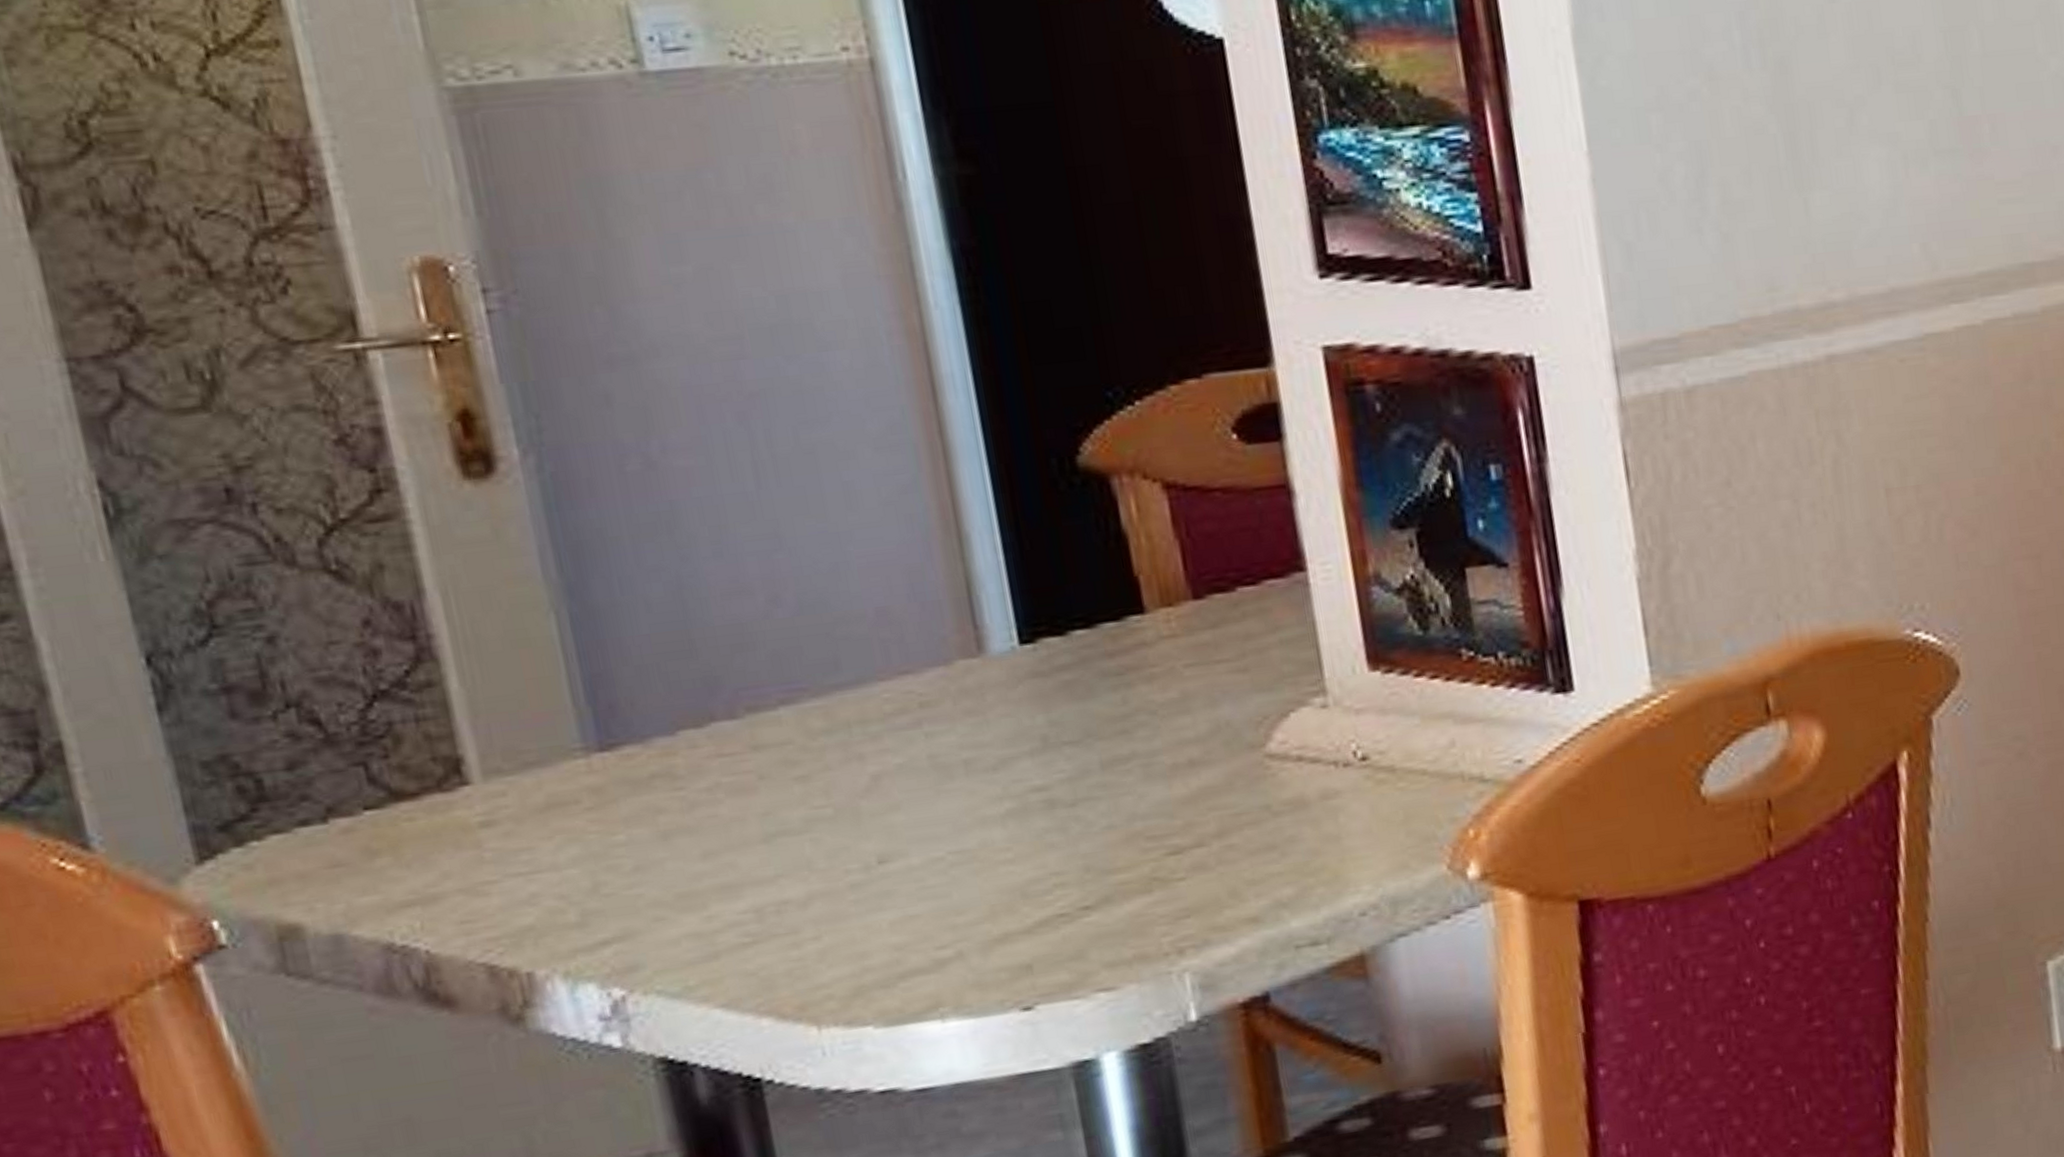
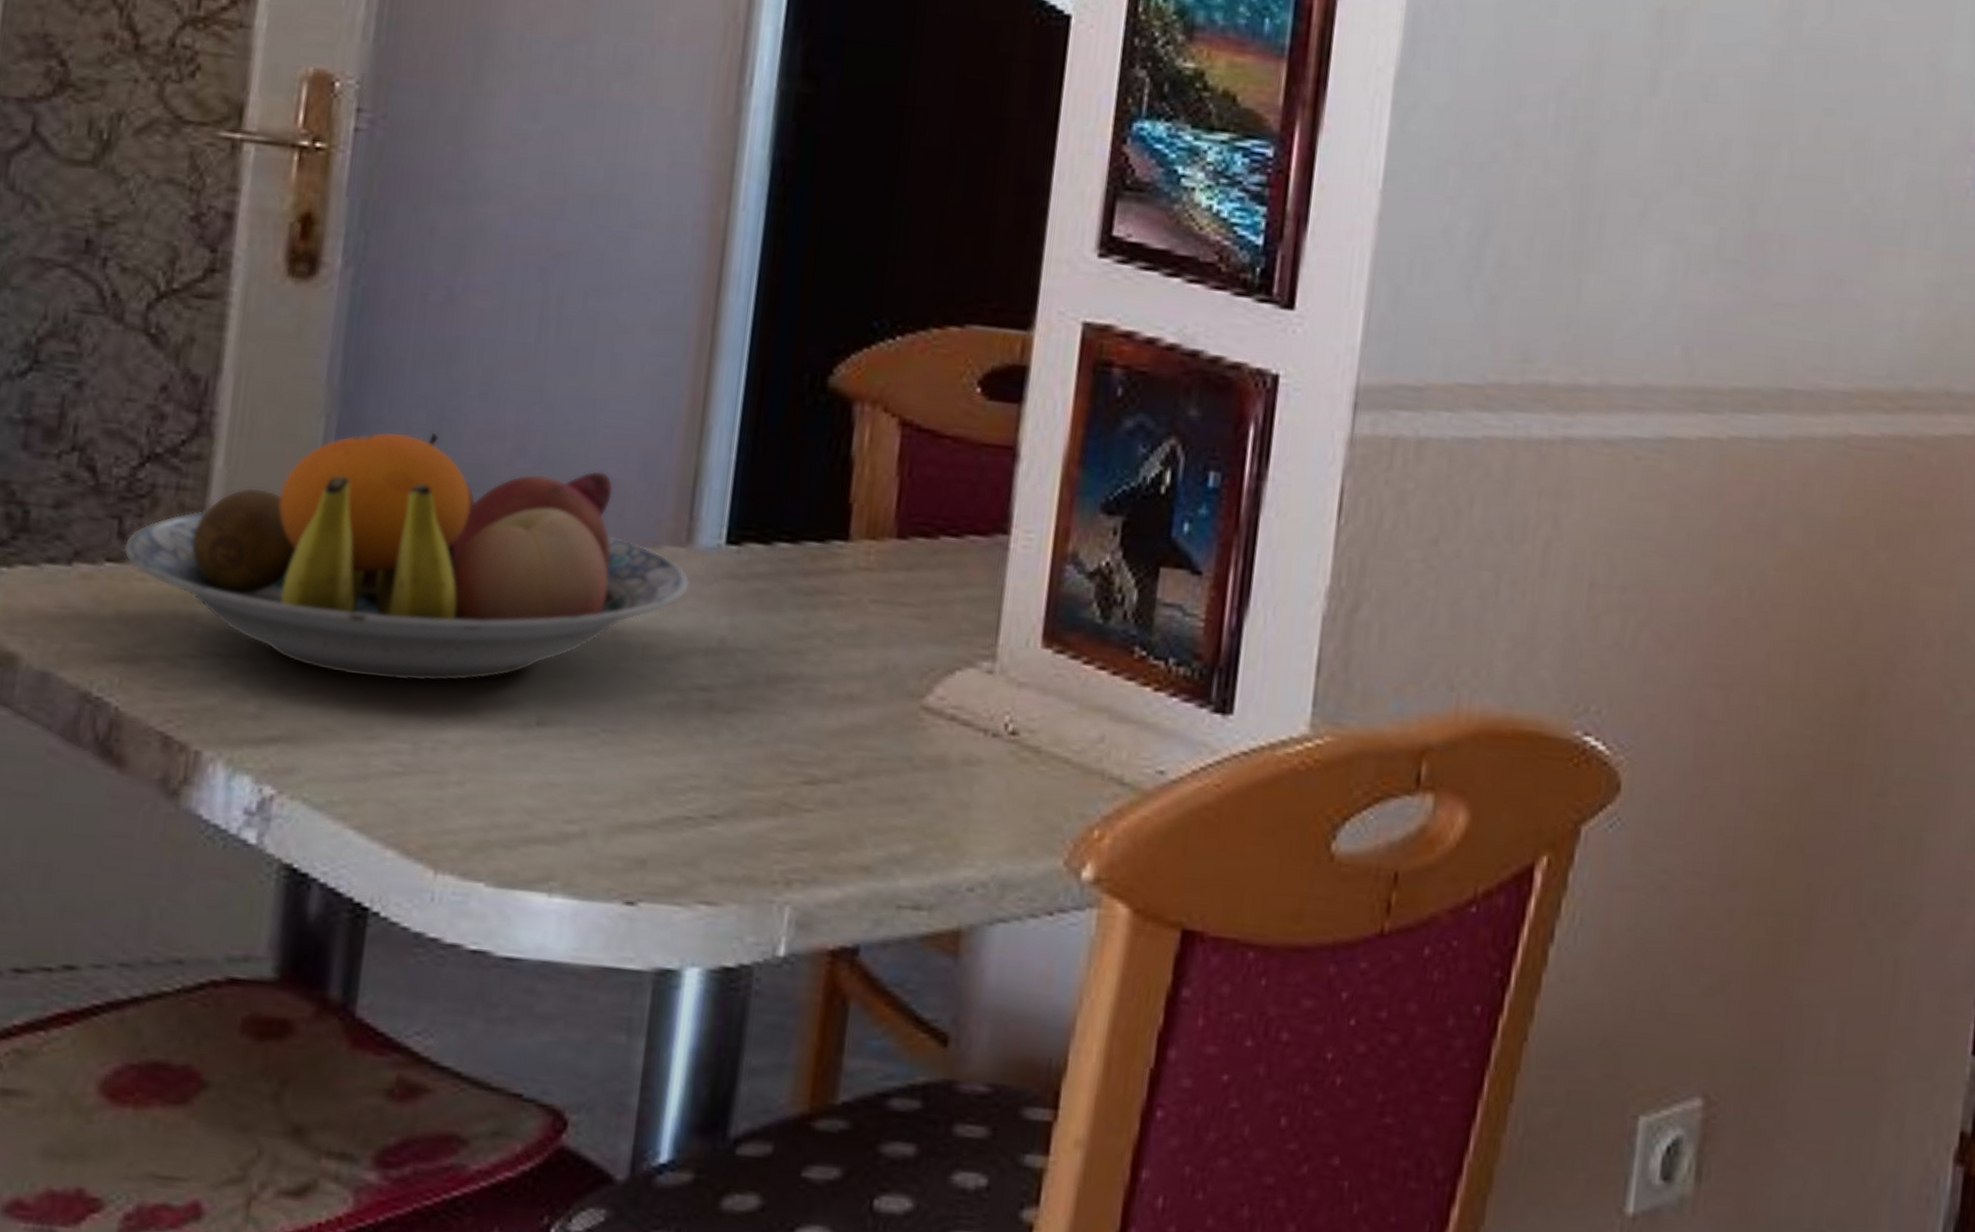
fruit bowl: none [378,601,995,864] -> present [123,431,690,682]

